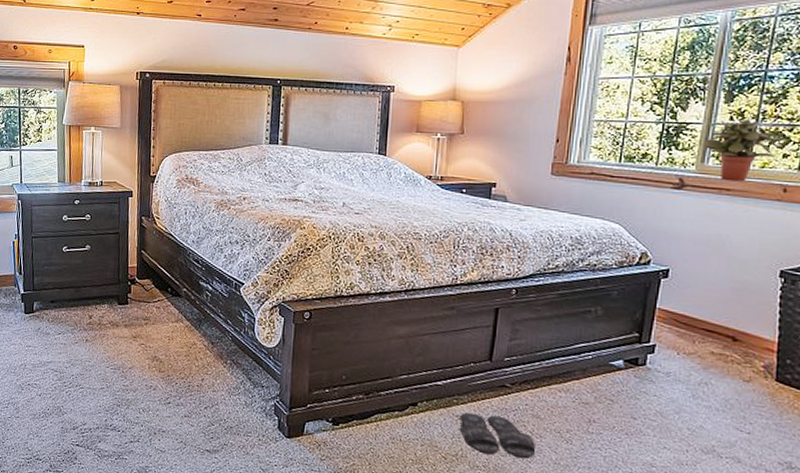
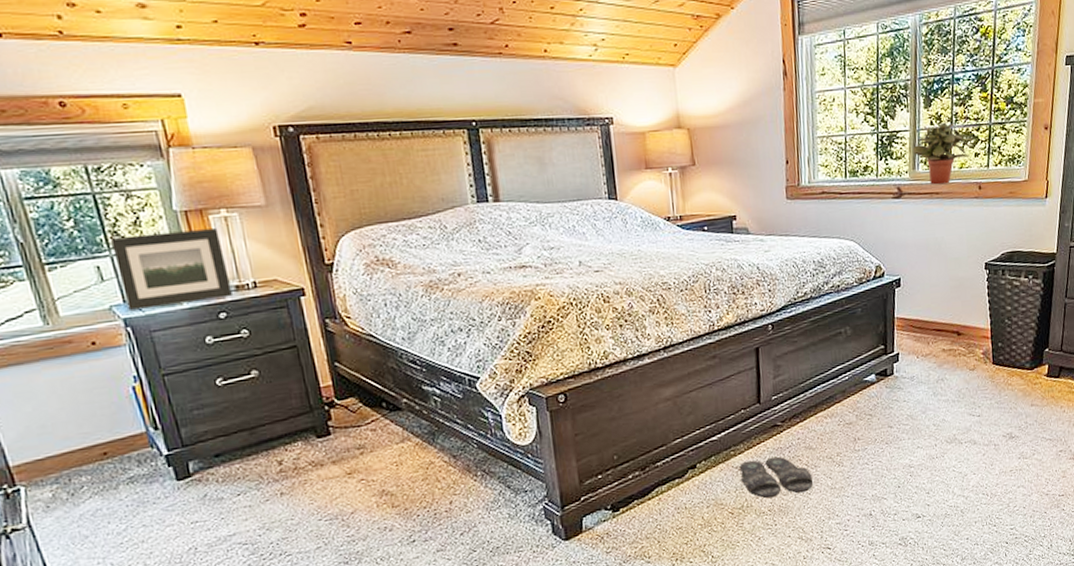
picture frame: none [22,138,87,190] -> present [110,228,232,310]

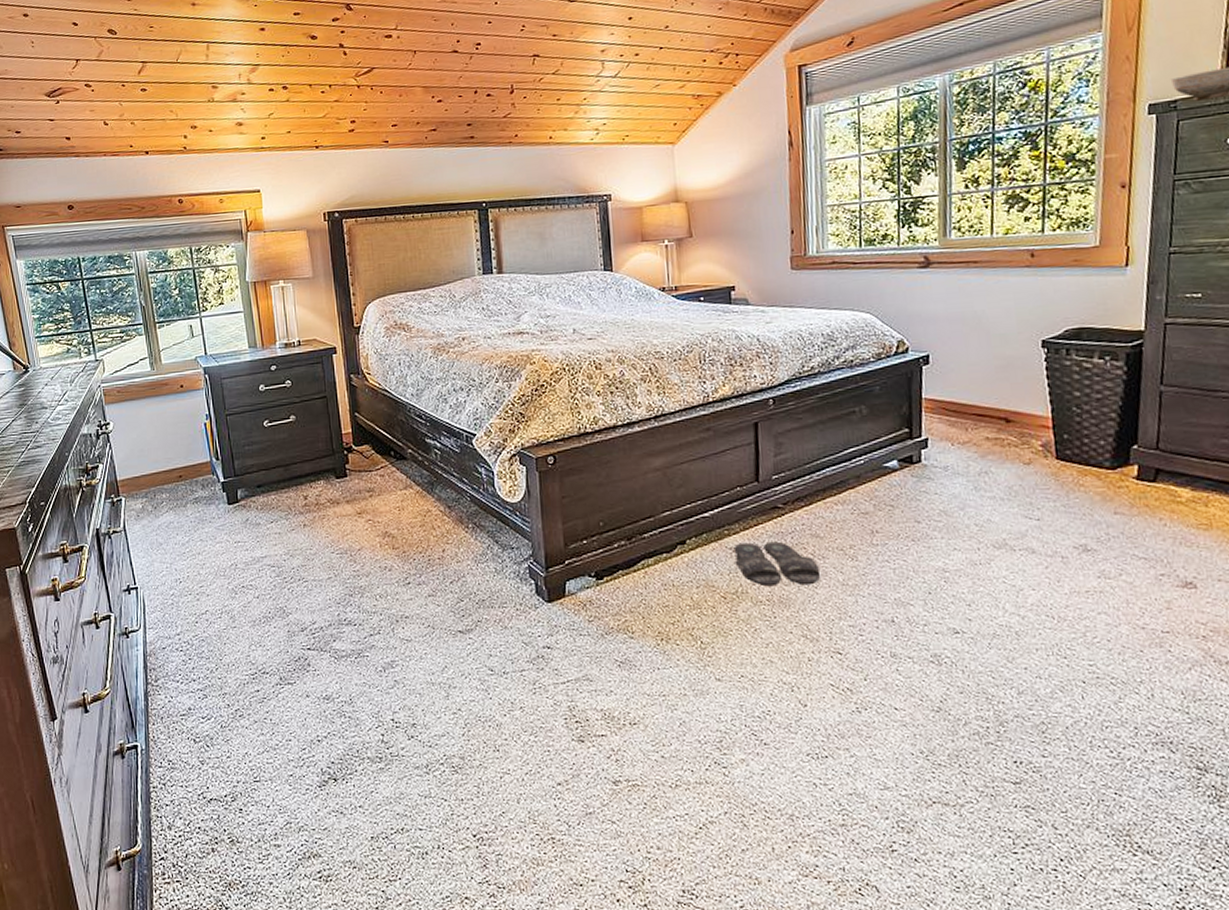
picture frame: present [110,228,232,310] -> none [201,296,282,361]
potted plant: present [913,122,972,185] -> none [943,185,1021,253]

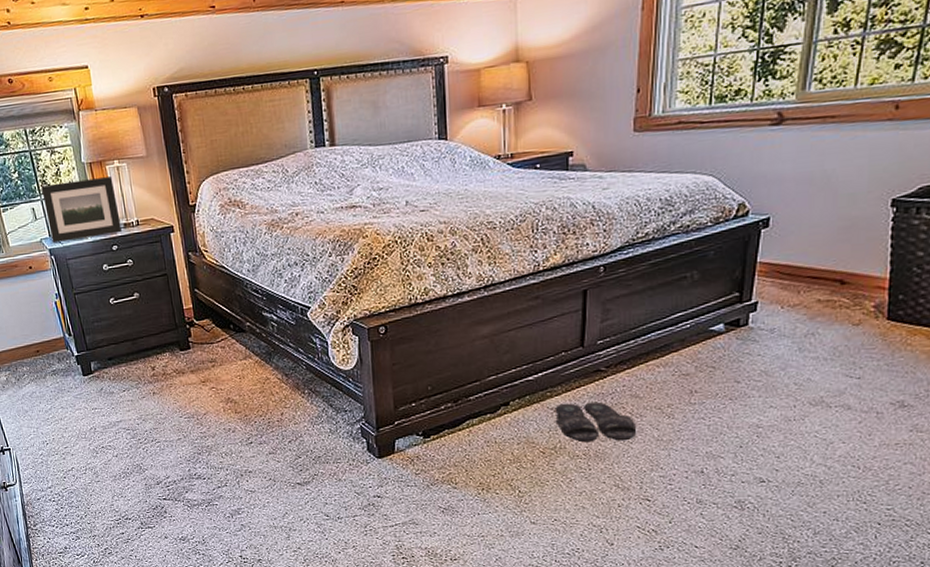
picture frame: none [201,296,282,361] -> present [41,176,122,243]

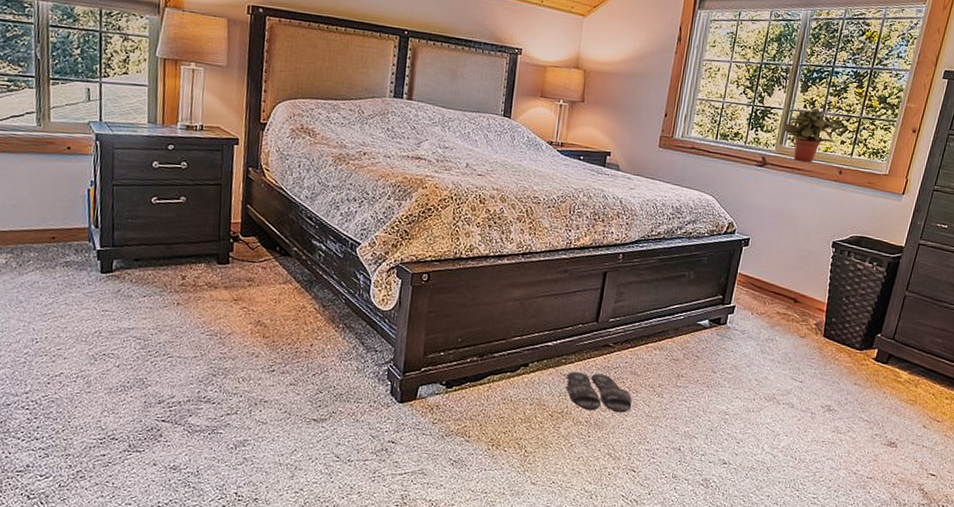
picture frame: present [41,176,122,243] -> none [101,68,185,134]
potted plant: none [805,28,893,108] -> present [783,107,841,163]

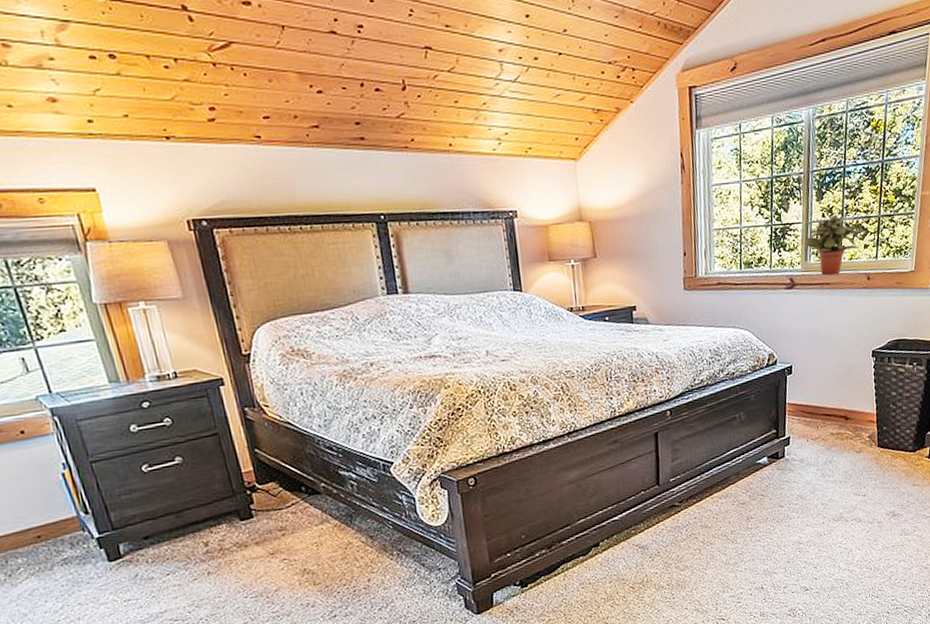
slippers: present [565,371,632,413] -> none [641,534,709,573]

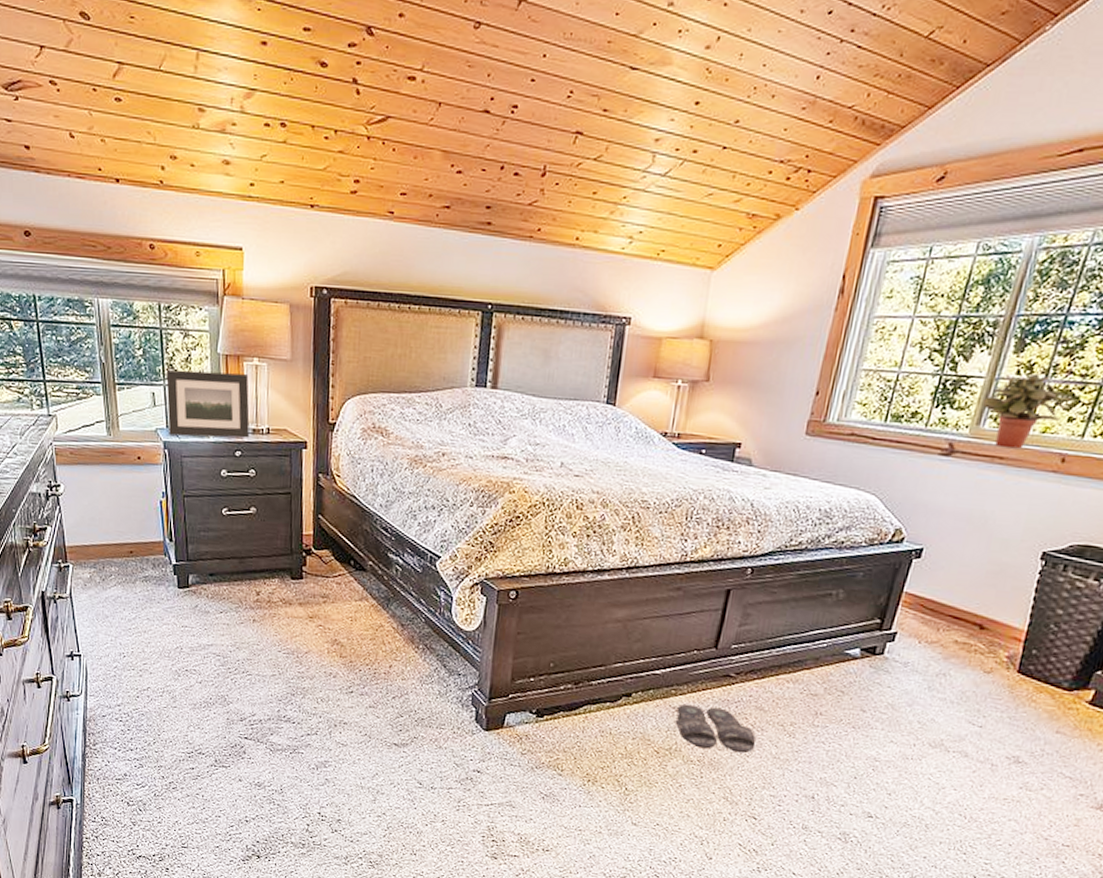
picture frame: none [33,321,154,400] -> present [166,369,250,438]
slippers: none [641,534,709,573] -> present [675,703,756,753]

